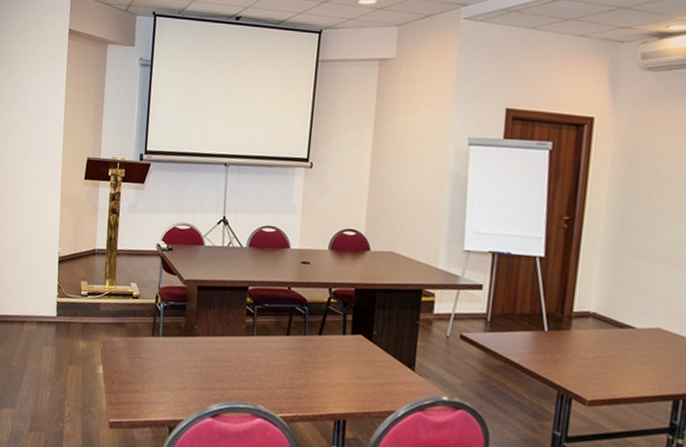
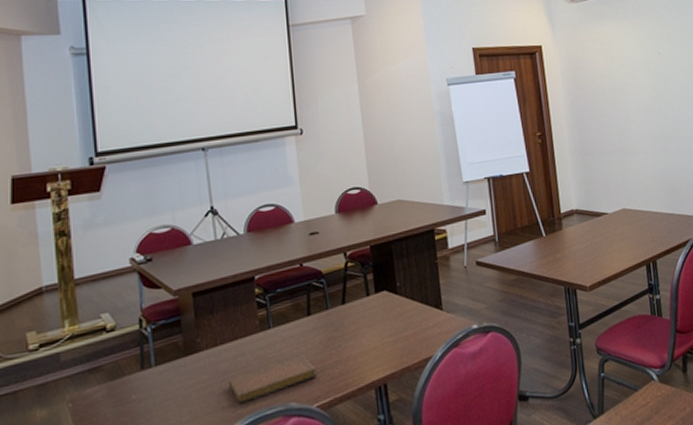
notebook: none [213,366,286,392] -> present [228,354,317,403]

